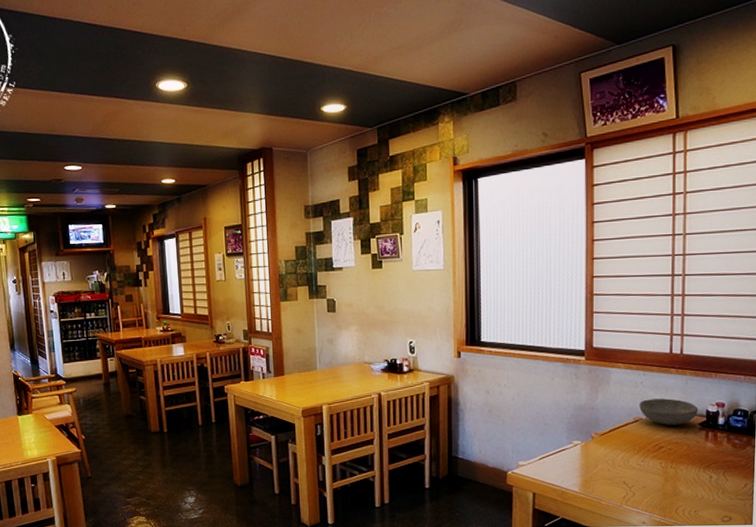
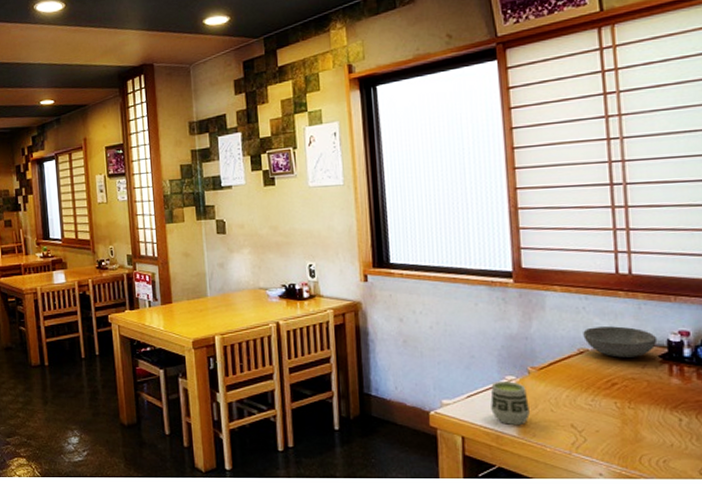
cup: none [559,445,590,483] -> present [490,381,530,426]

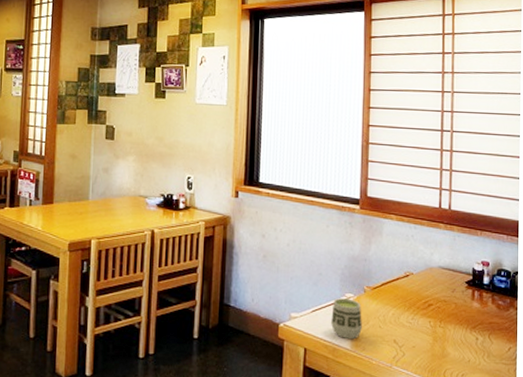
bowl: present [583,326,658,358] -> none [410,253,466,282]

